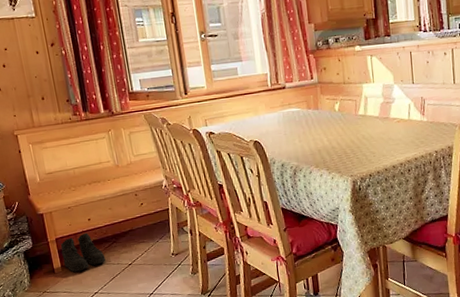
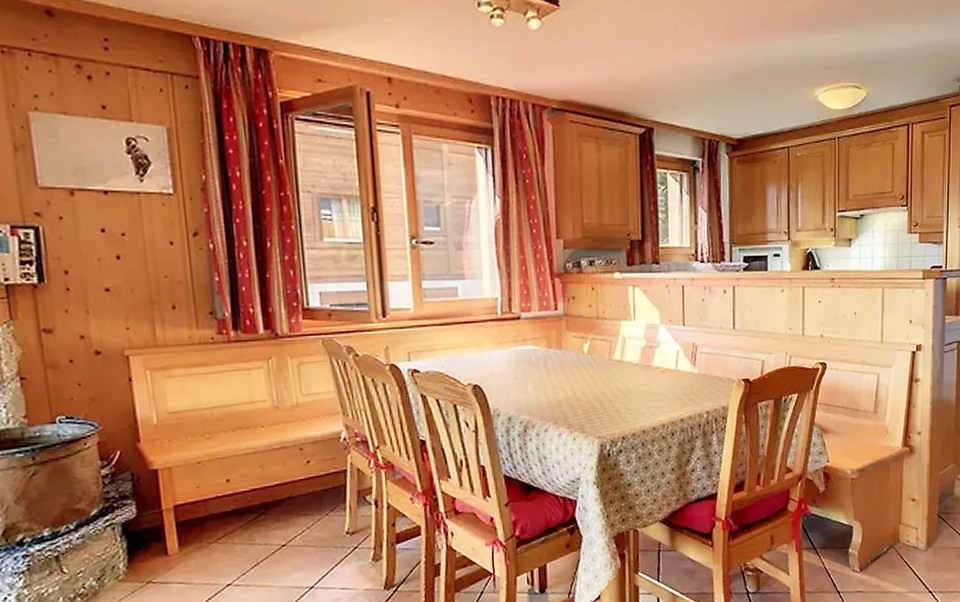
boots: present [61,233,106,272] -> none [180,499,248,555]

